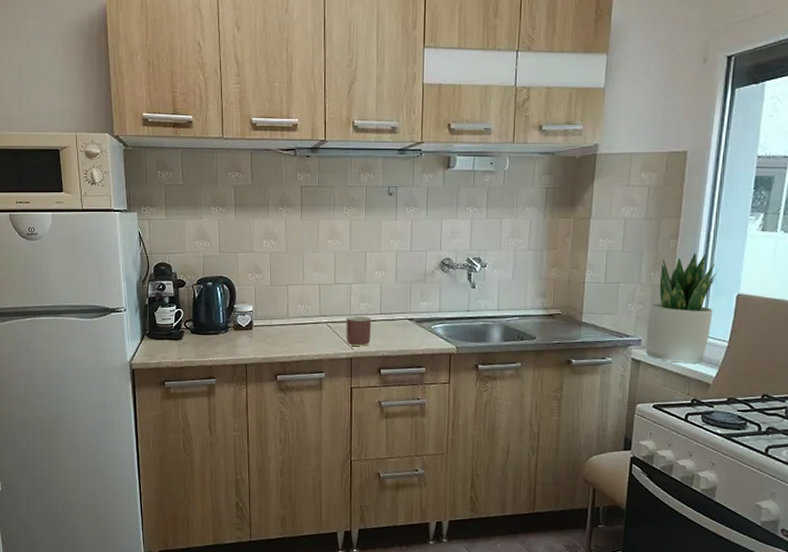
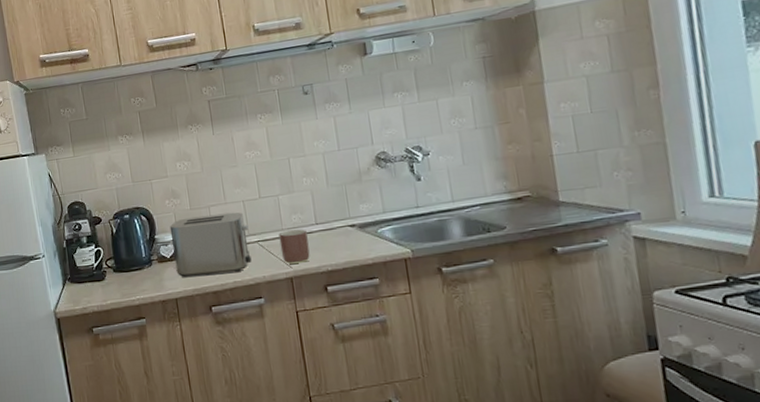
toaster: none [249,292,320,348] -> present [169,212,252,278]
planter: present [646,253,717,364] -> none [641,100,731,236]

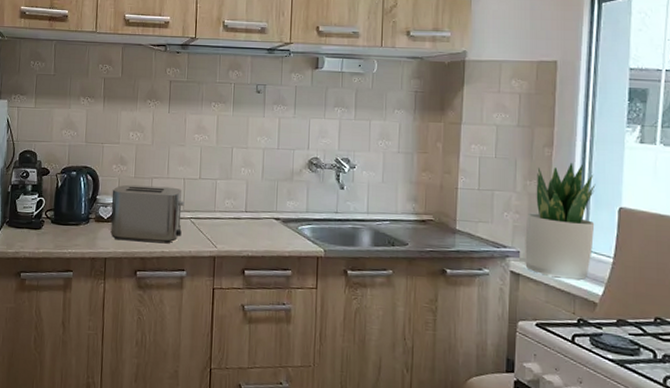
mug: present [278,229,310,265] -> none [209,213,237,246]
planter: none [641,100,731,236] -> present [525,163,596,281]

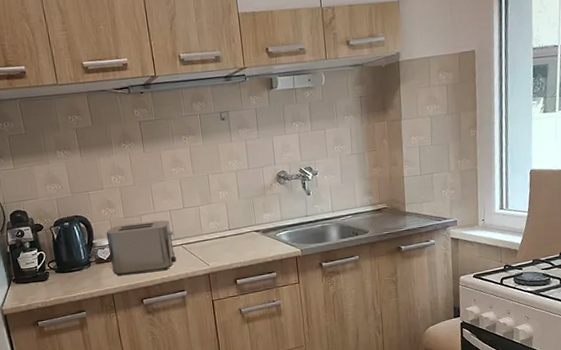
planter: present [525,163,596,281] -> none [460,138,513,237]

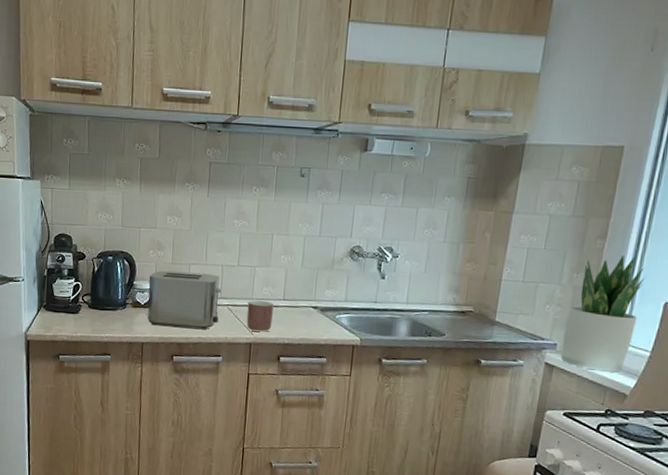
mug: none [199,234,224,263] -> present [246,300,275,333]
planter: none [460,138,513,237] -> present [560,256,645,373]

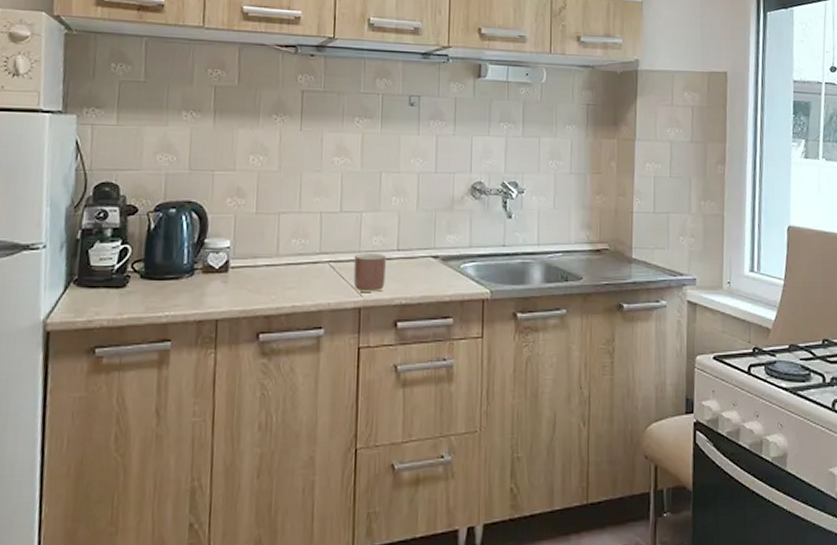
toaster: present [147,270,222,330] -> none [223,222,321,296]
planter: present [560,256,645,373] -> none [701,181,766,306]

